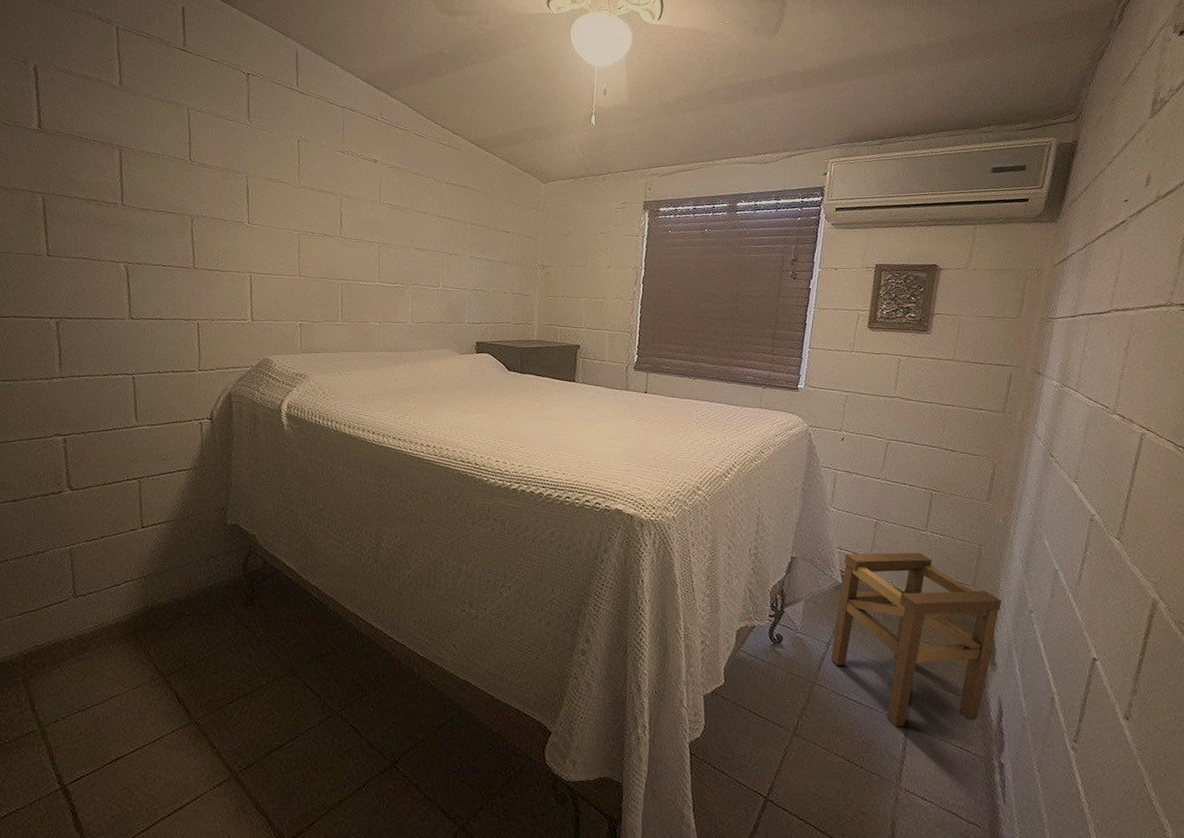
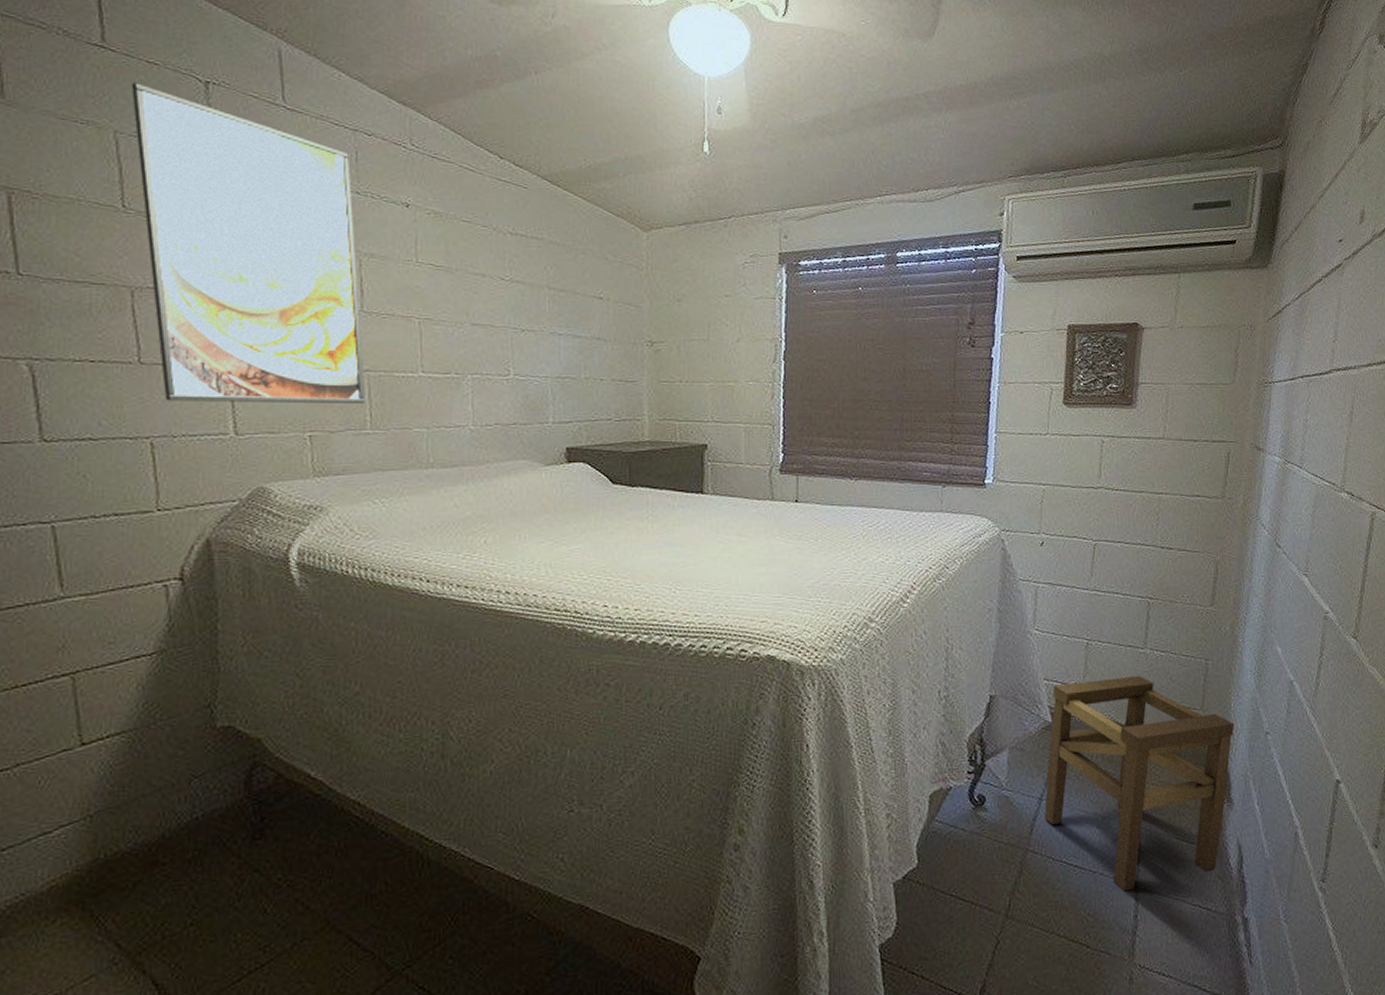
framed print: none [200,74,339,303] -> present [131,82,366,403]

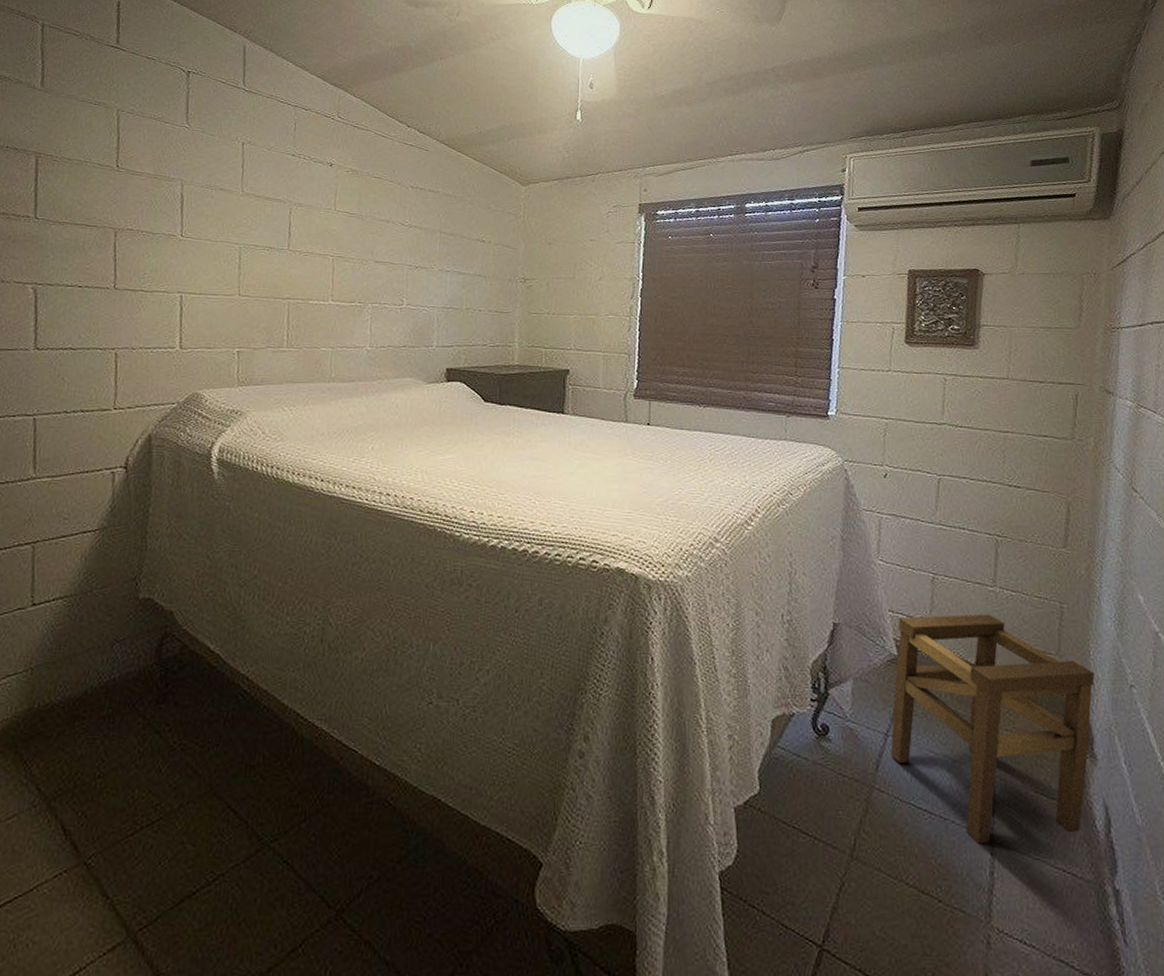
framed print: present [131,82,366,403] -> none [130,73,290,326]

